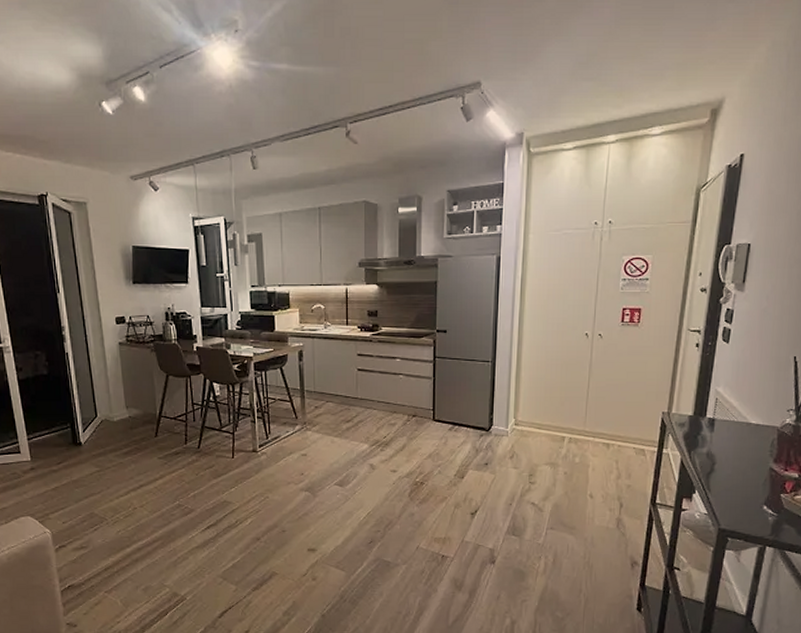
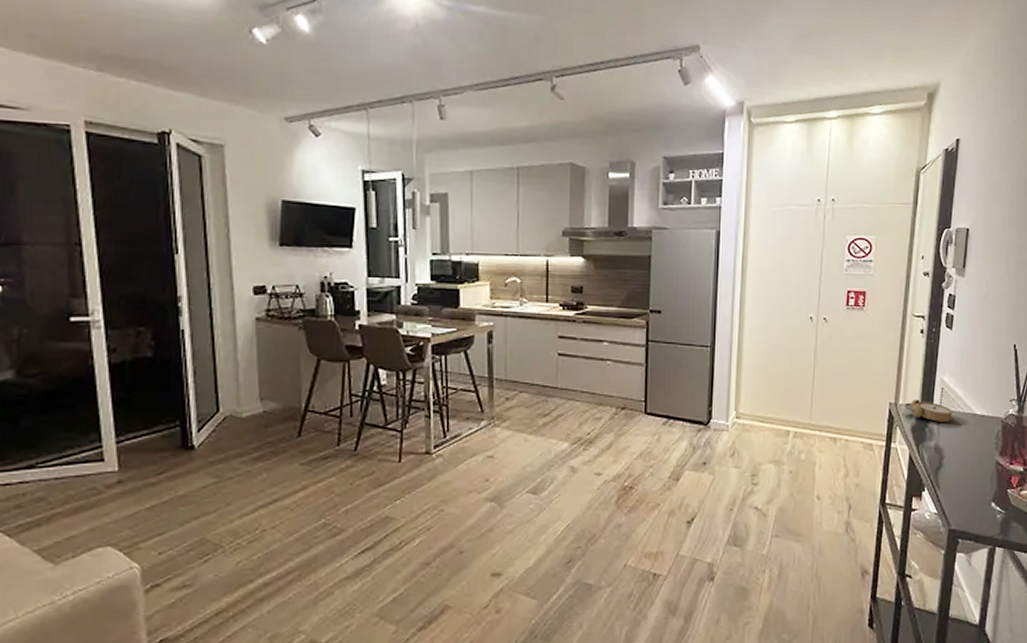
alarm clock: none [677,409,727,430] -> present [905,399,953,422]

